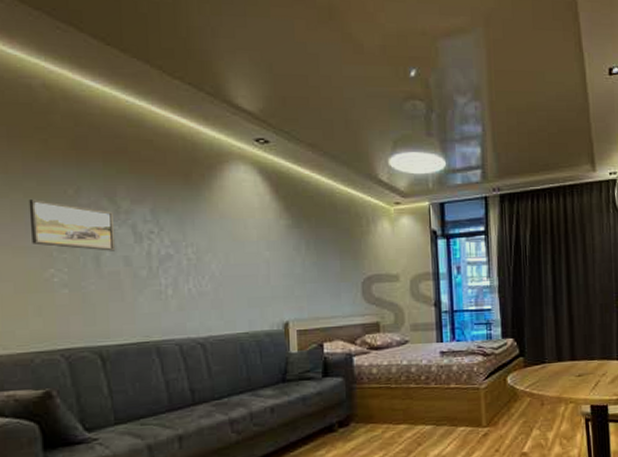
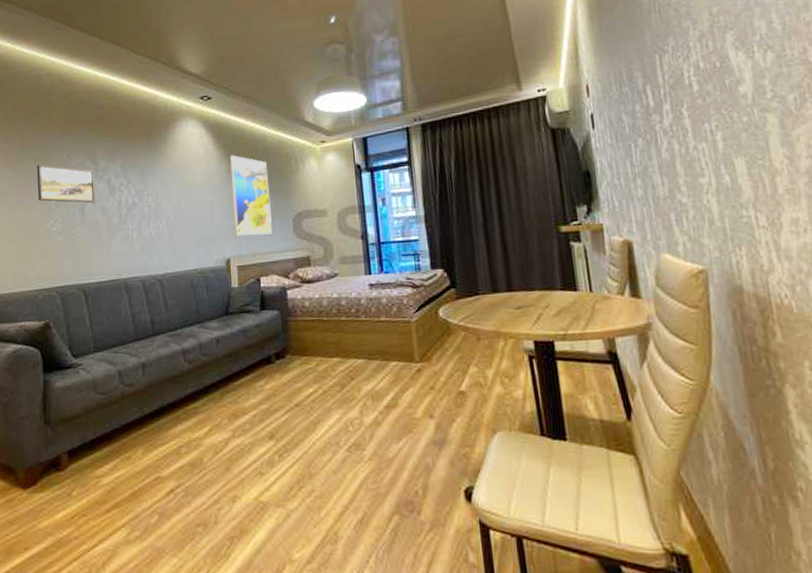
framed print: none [289,208,338,298] -> present [229,154,272,236]

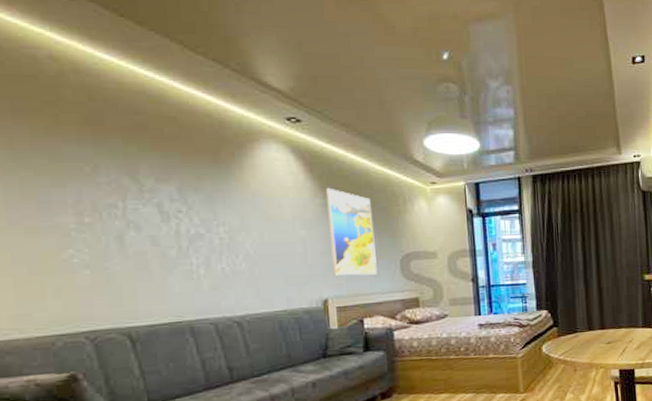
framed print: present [37,164,96,203] -> none [40,177,141,231]

